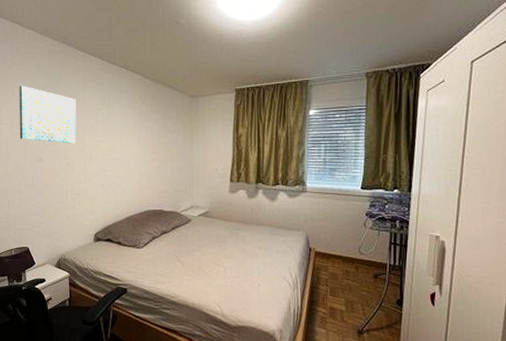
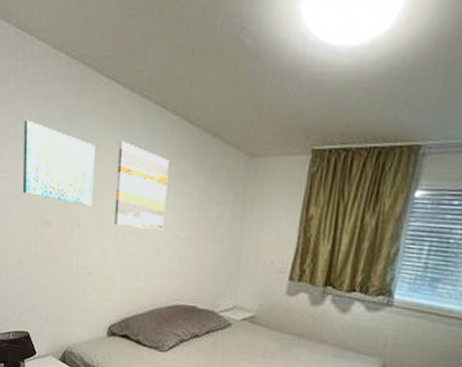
wall art: none [94,94,133,157] -> present [114,141,169,232]

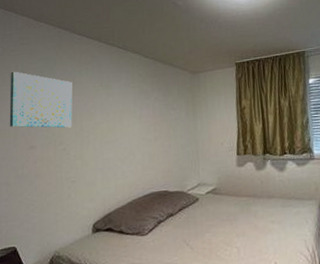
wall art: present [114,141,169,232] -> none [91,76,134,139]

